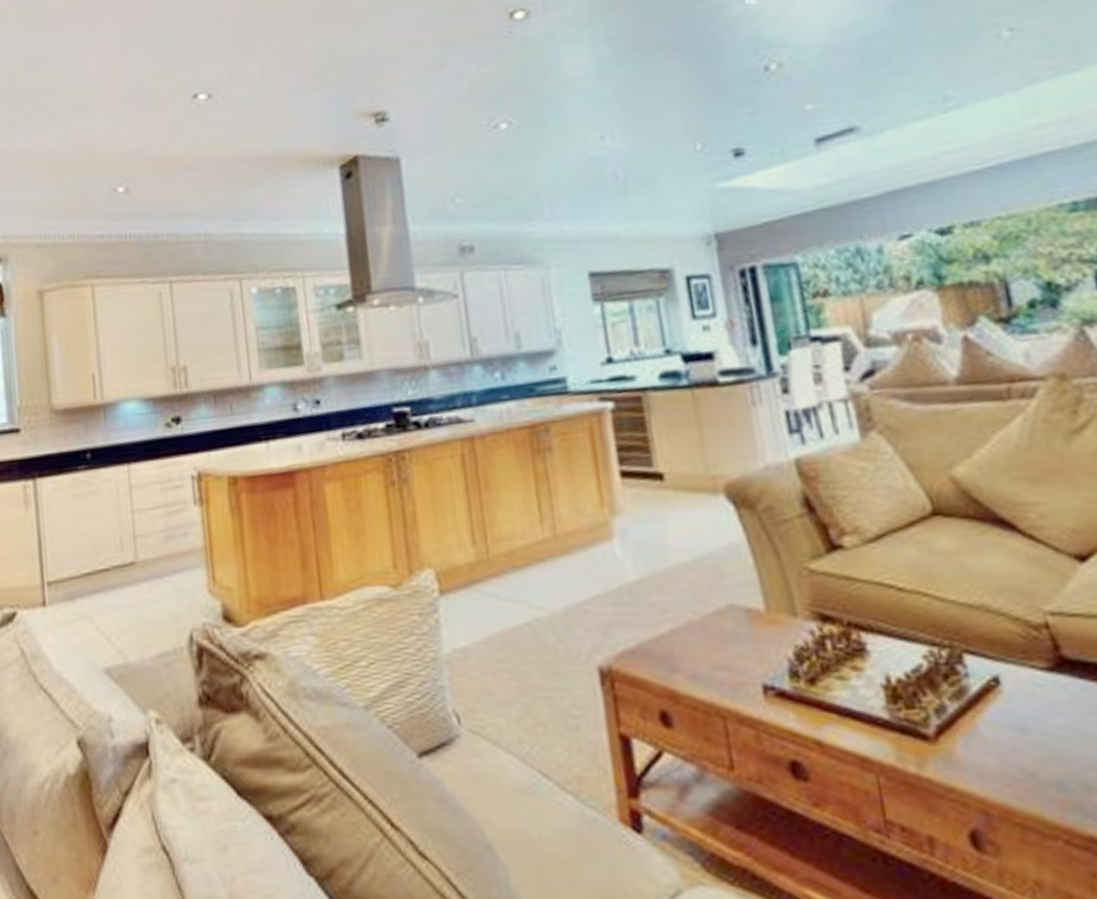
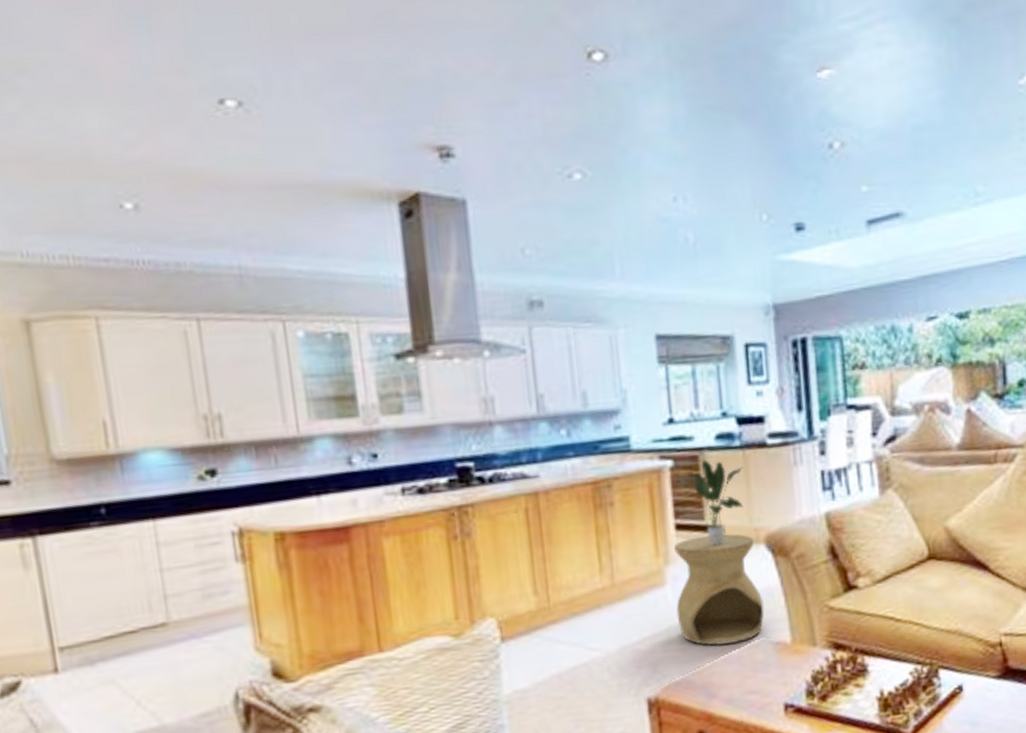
side table: none [619,482,730,610] -> present [673,534,764,646]
potted plant: none [630,400,697,495] -> present [687,459,744,546]

